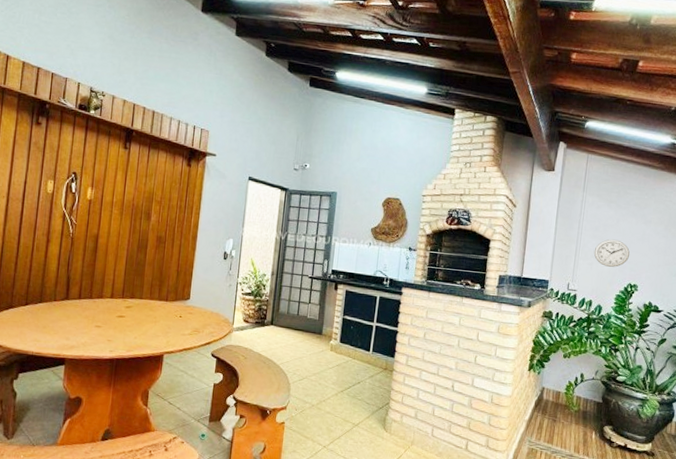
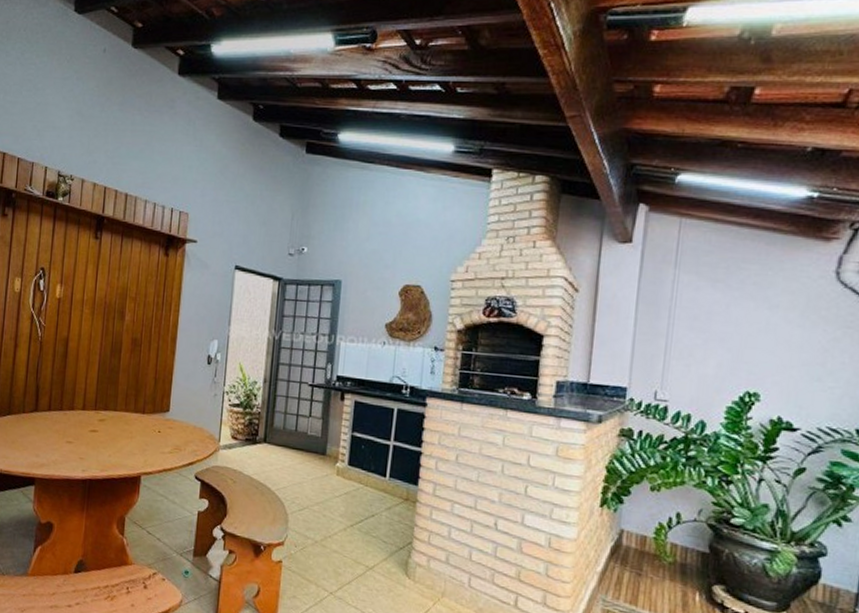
wall clock: present [593,239,630,267] -> none [692,331,746,369]

